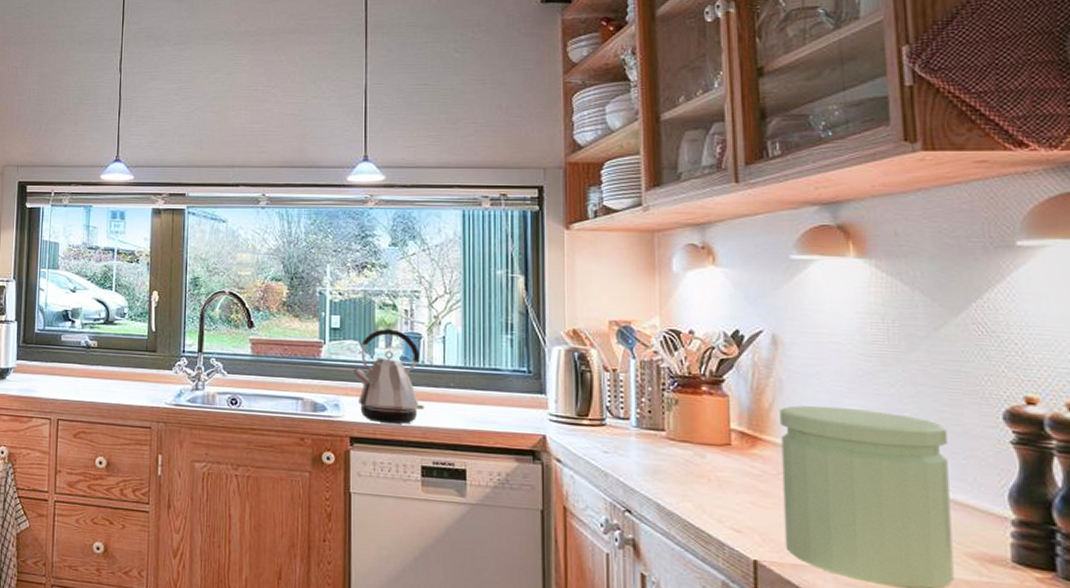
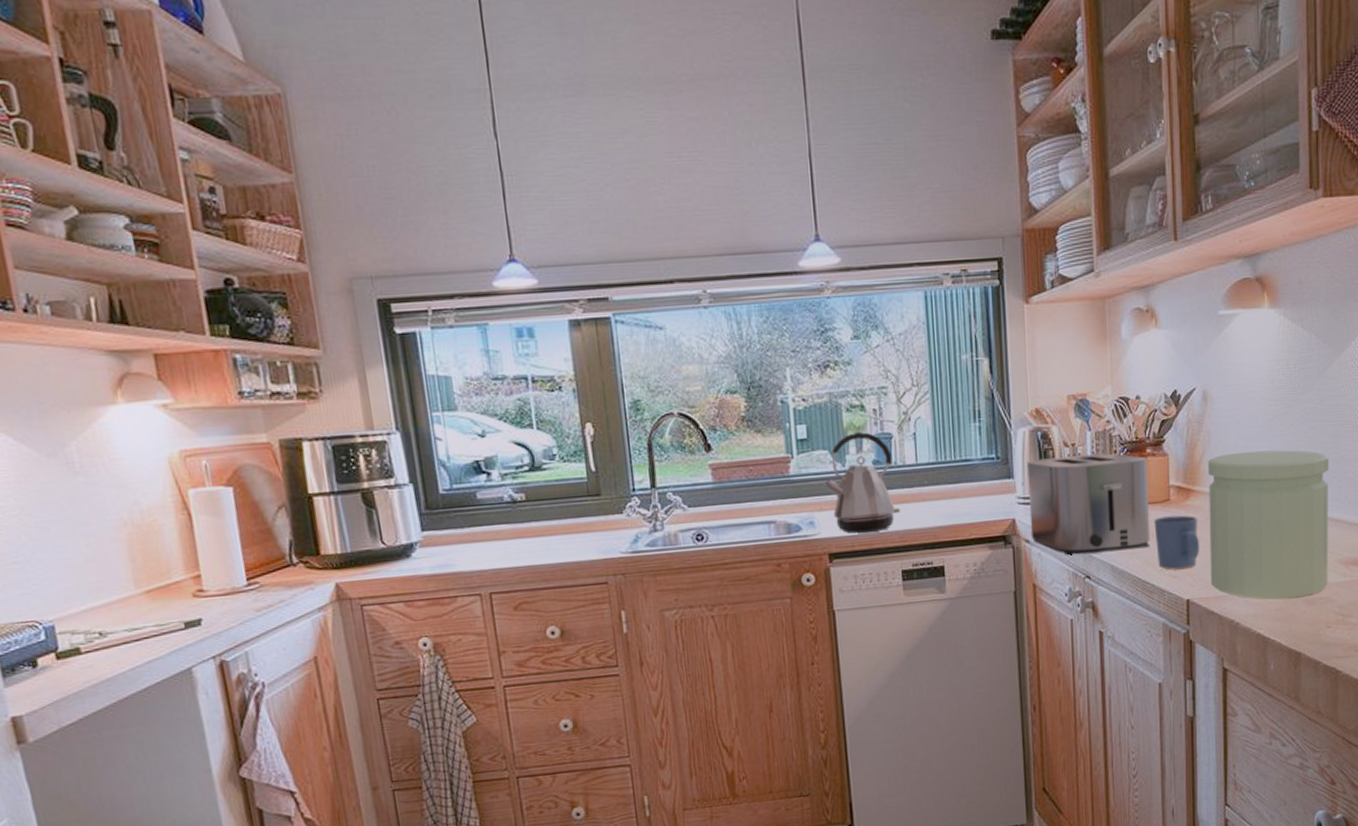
toaster: none [562,379,706,492] -> present [1027,453,1151,556]
mug: none [711,461,770,526] -> present [1154,515,1199,571]

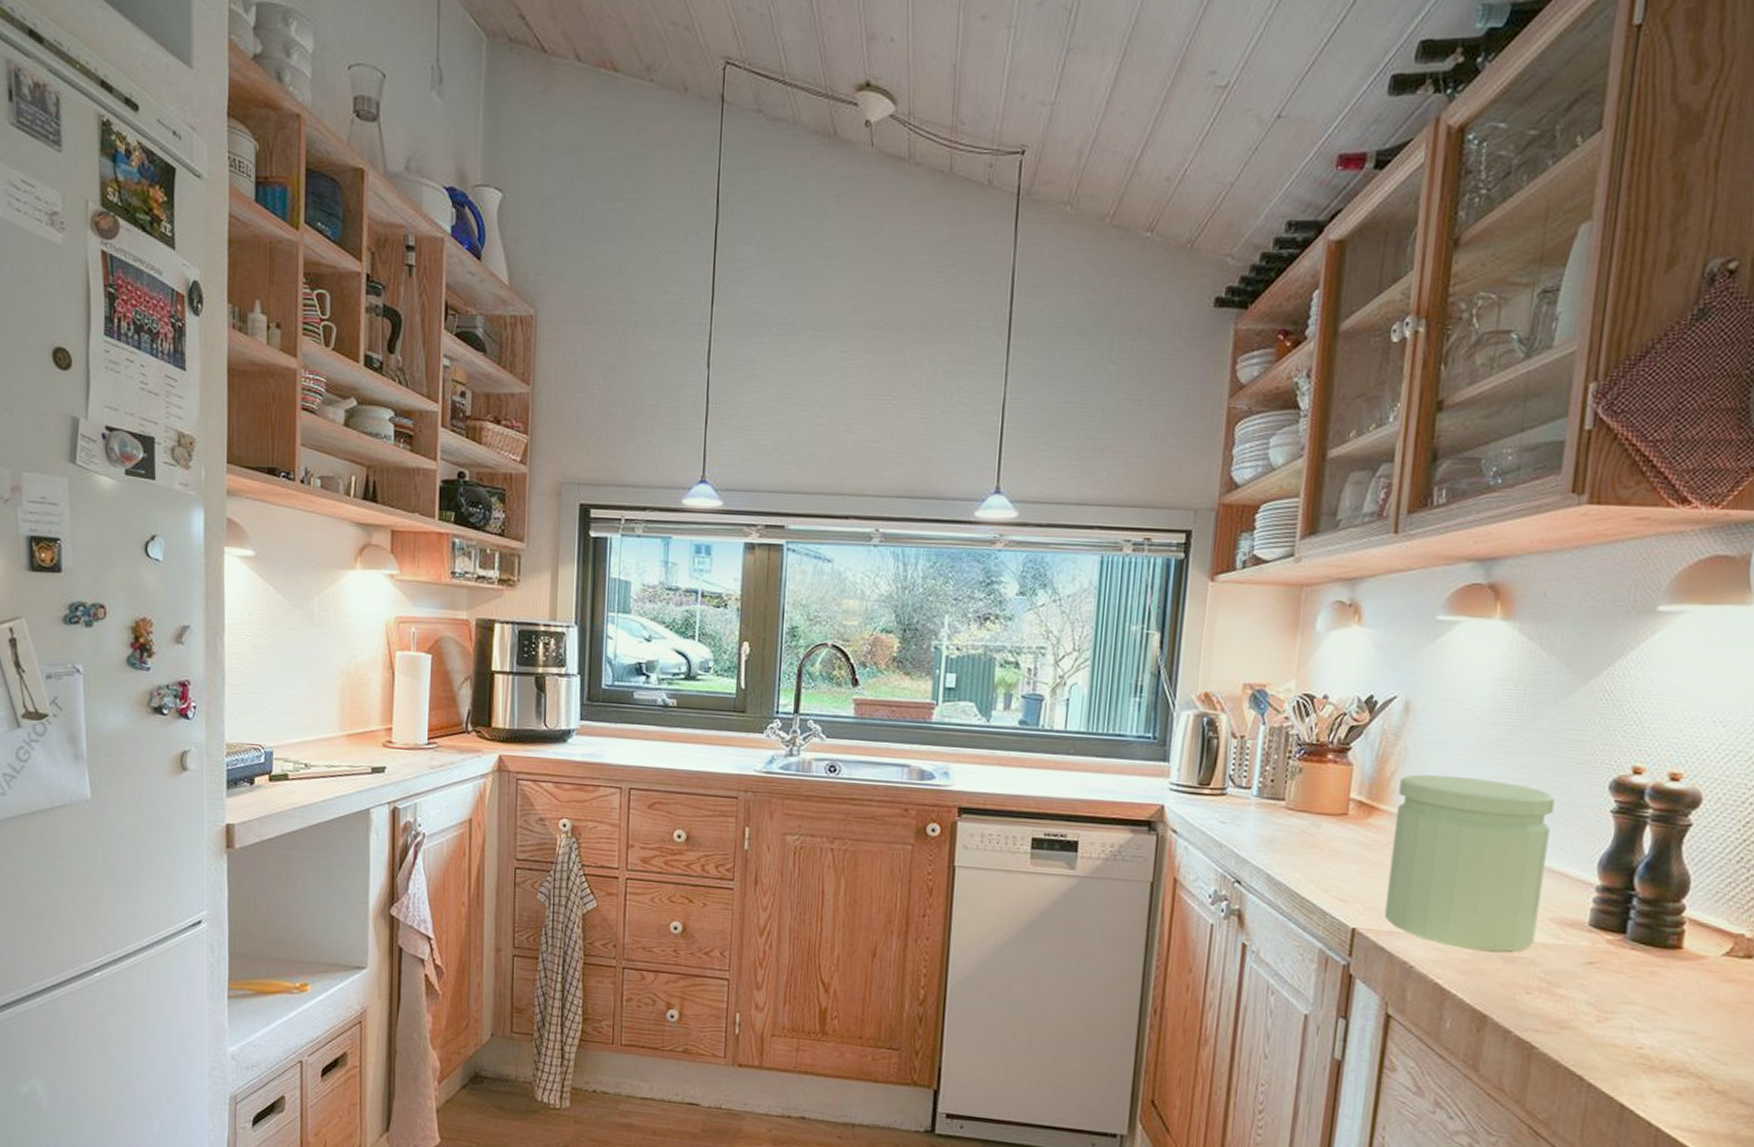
kettle: present [823,432,900,534] -> none [963,689,1041,793]
toaster: present [1027,453,1151,556] -> none [1179,746,1327,863]
mug: present [1154,515,1199,571] -> none [1323,831,1378,895]

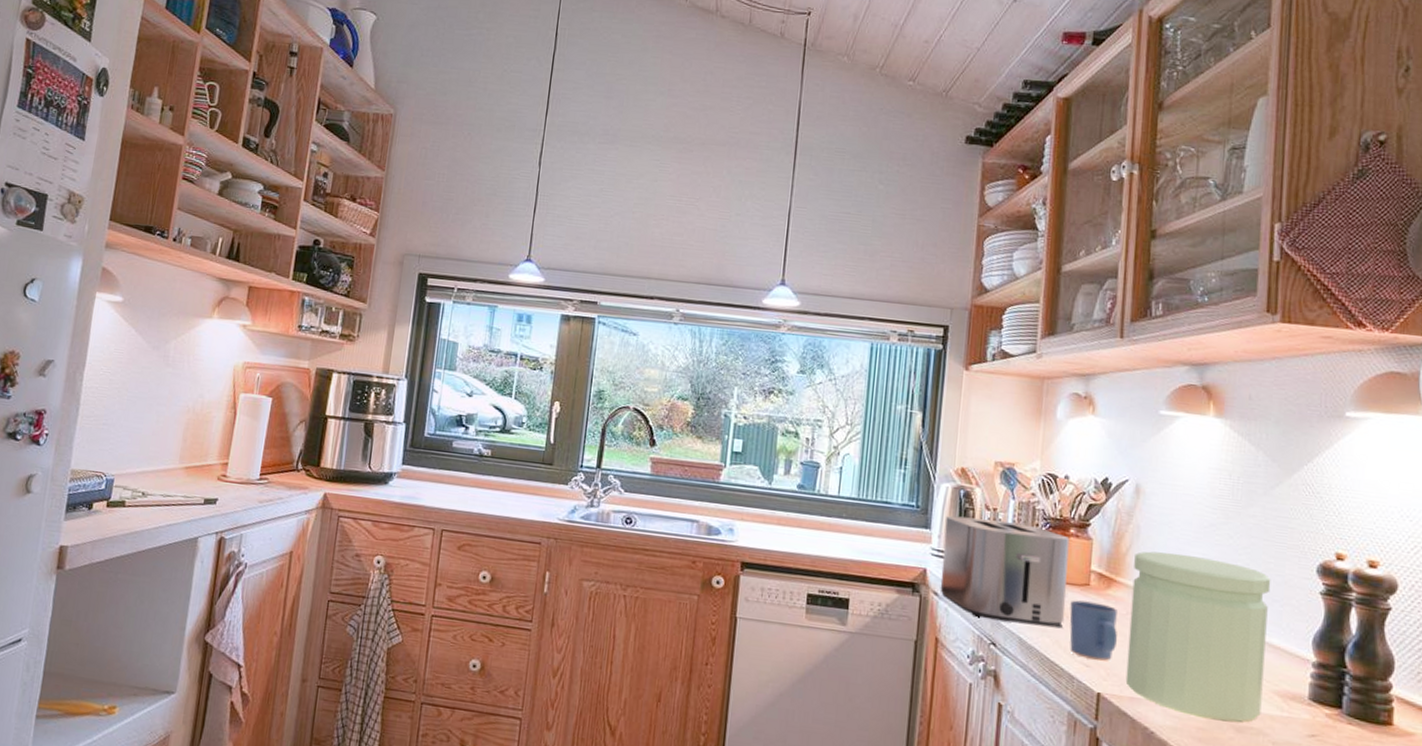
toaster: none [1179,746,1327,863] -> present [940,515,1070,629]
mug: none [1323,831,1378,895] -> present [1069,600,1117,661]

